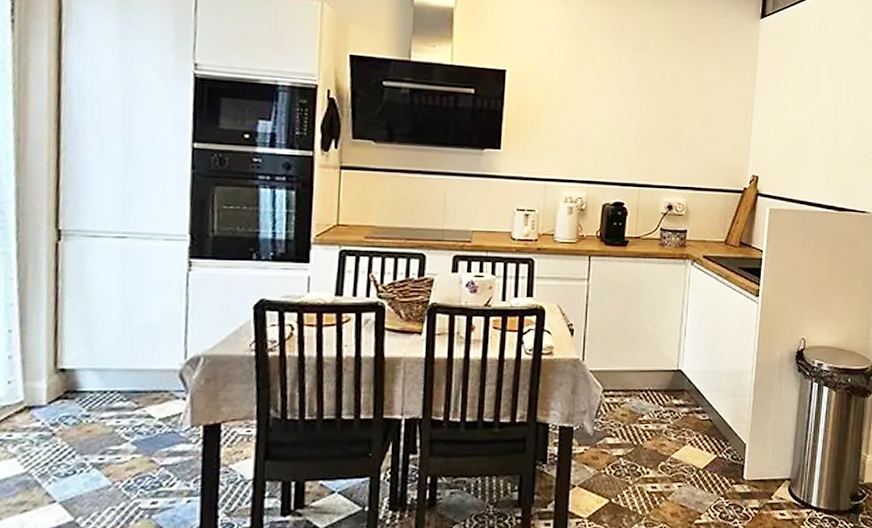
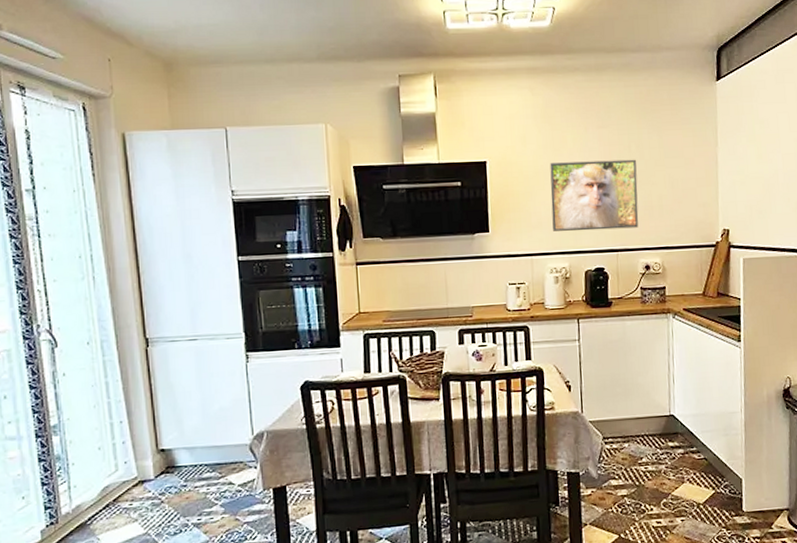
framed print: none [572,81,671,163] -> present [550,159,639,232]

